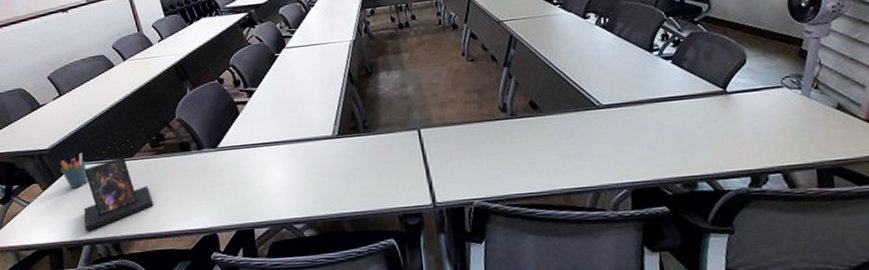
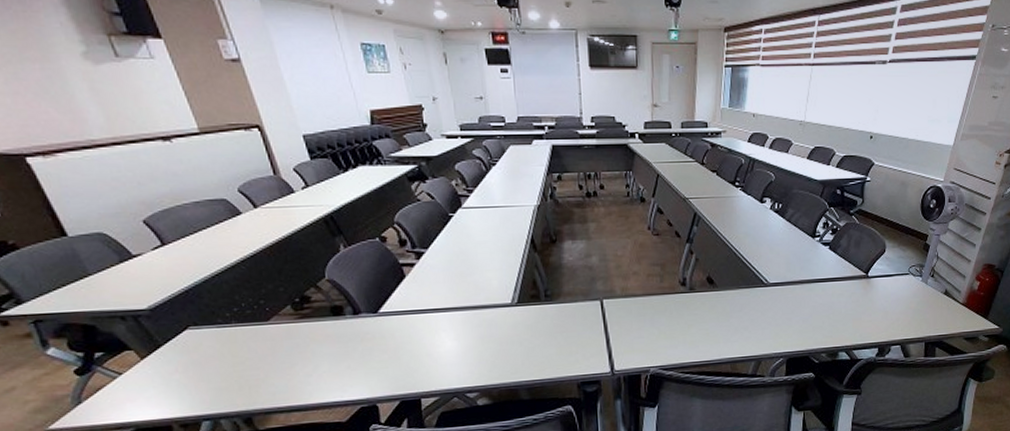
pen holder: present [60,152,88,189] -> none [165,314,207,356]
photo frame: present [84,156,153,232] -> none [201,320,297,406]

